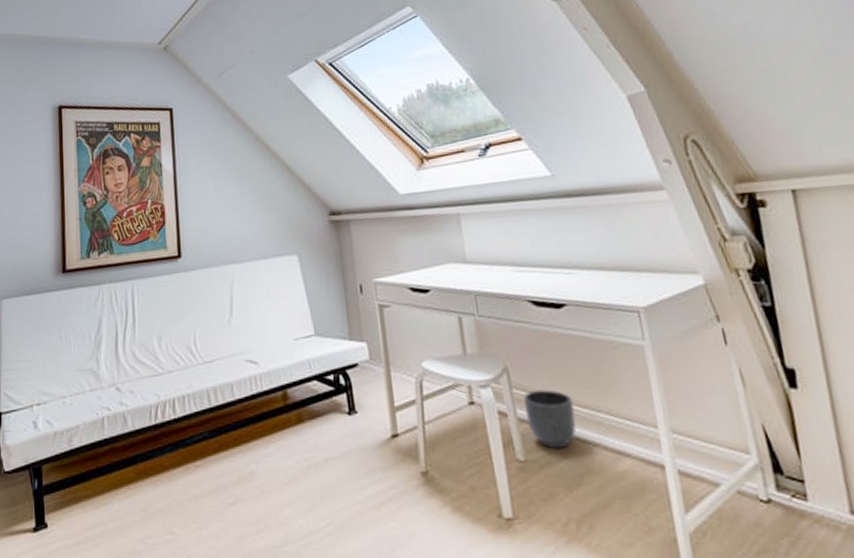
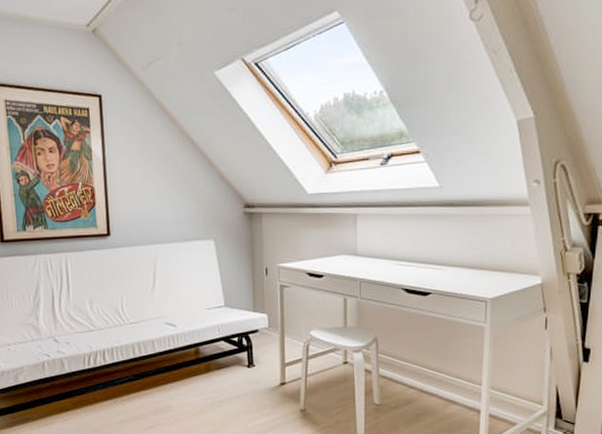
planter: present [523,389,577,449] -> none [386,355,422,397]

